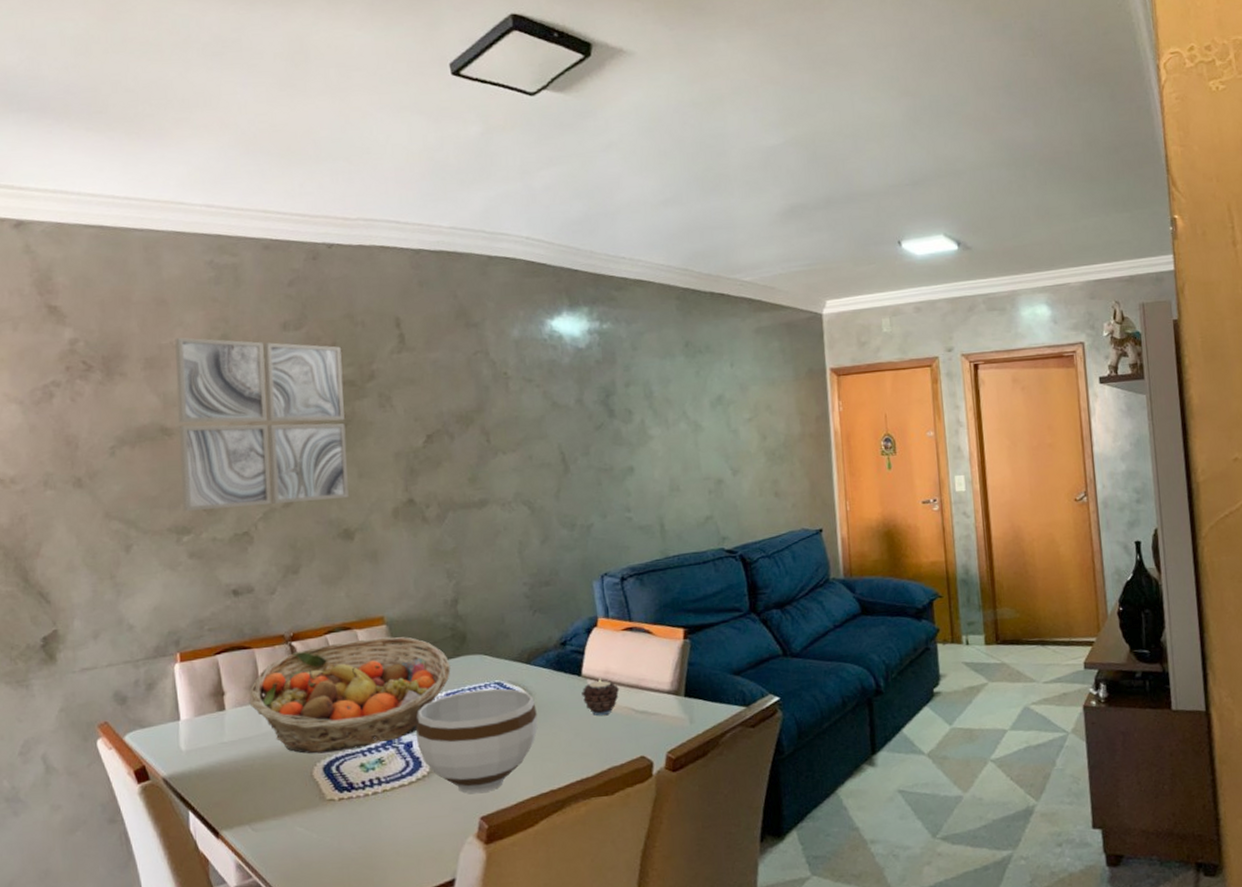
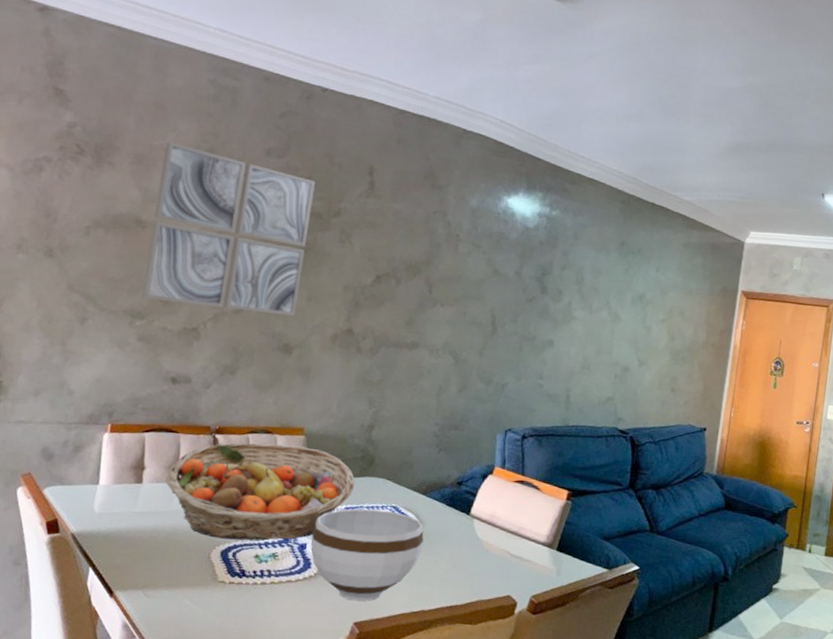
candle: present [581,678,620,716] -> none [466,519,501,554]

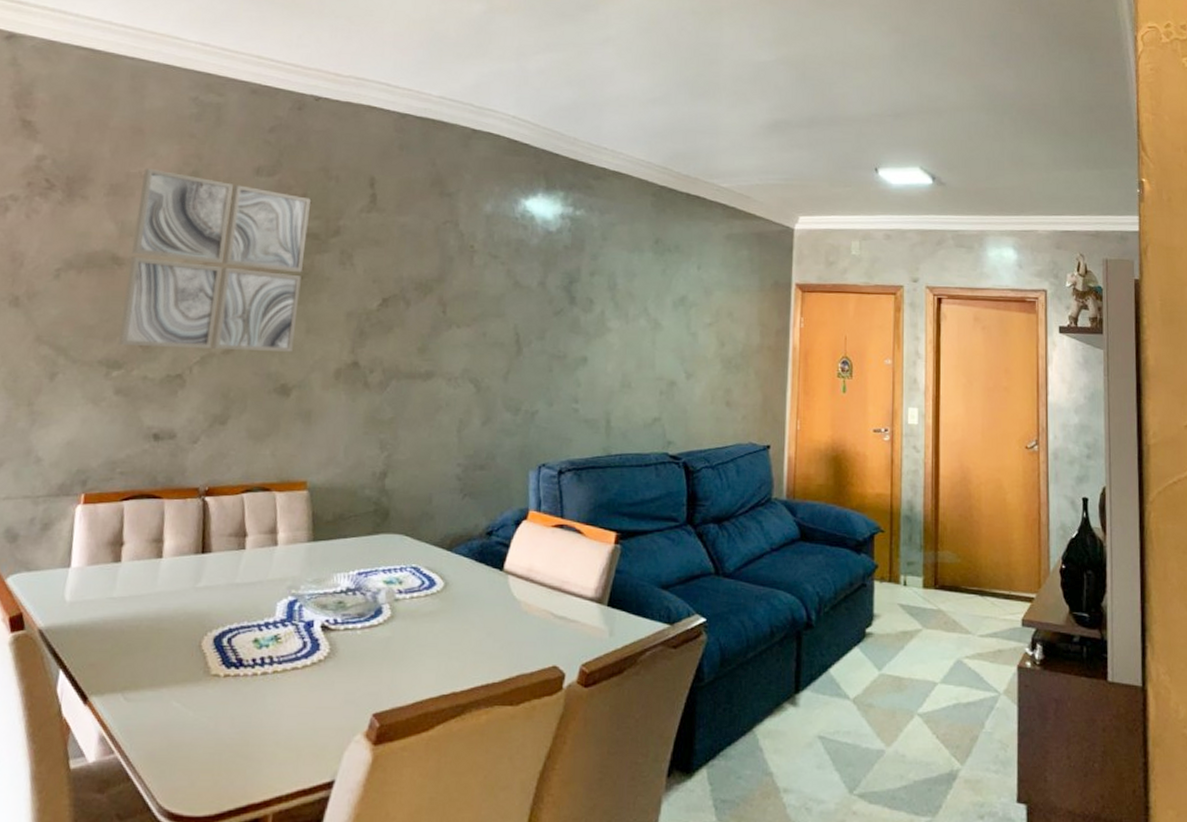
fruit basket: present [165,443,355,541] -> none [148,503,368,622]
bowl: present [311,508,424,602] -> none [319,572,451,687]

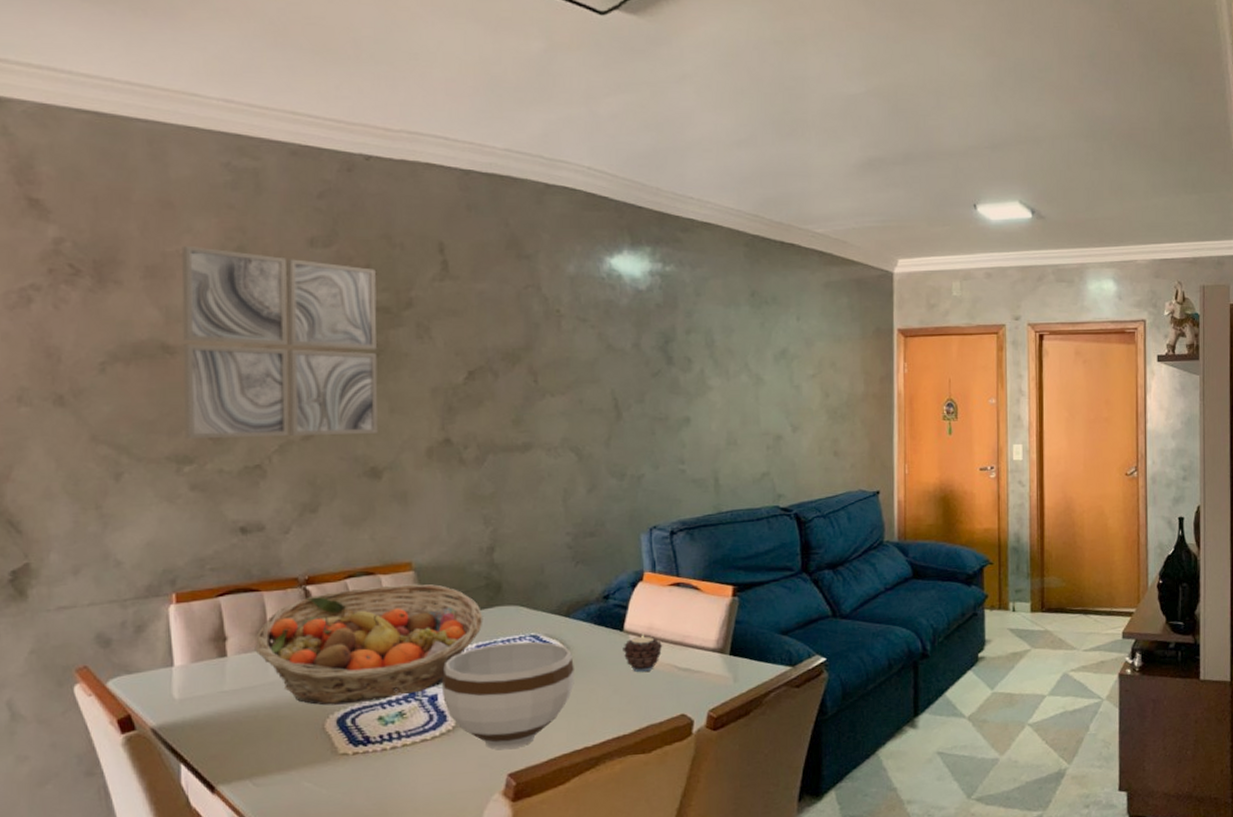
fruit basket: none [148,503,368,622] -> present [255,584,483,706]
bowl: none [319,572,451,687] -> present [441,641,574,750]
candle: none [500,575,541,617] -> present [623,633,663,673]

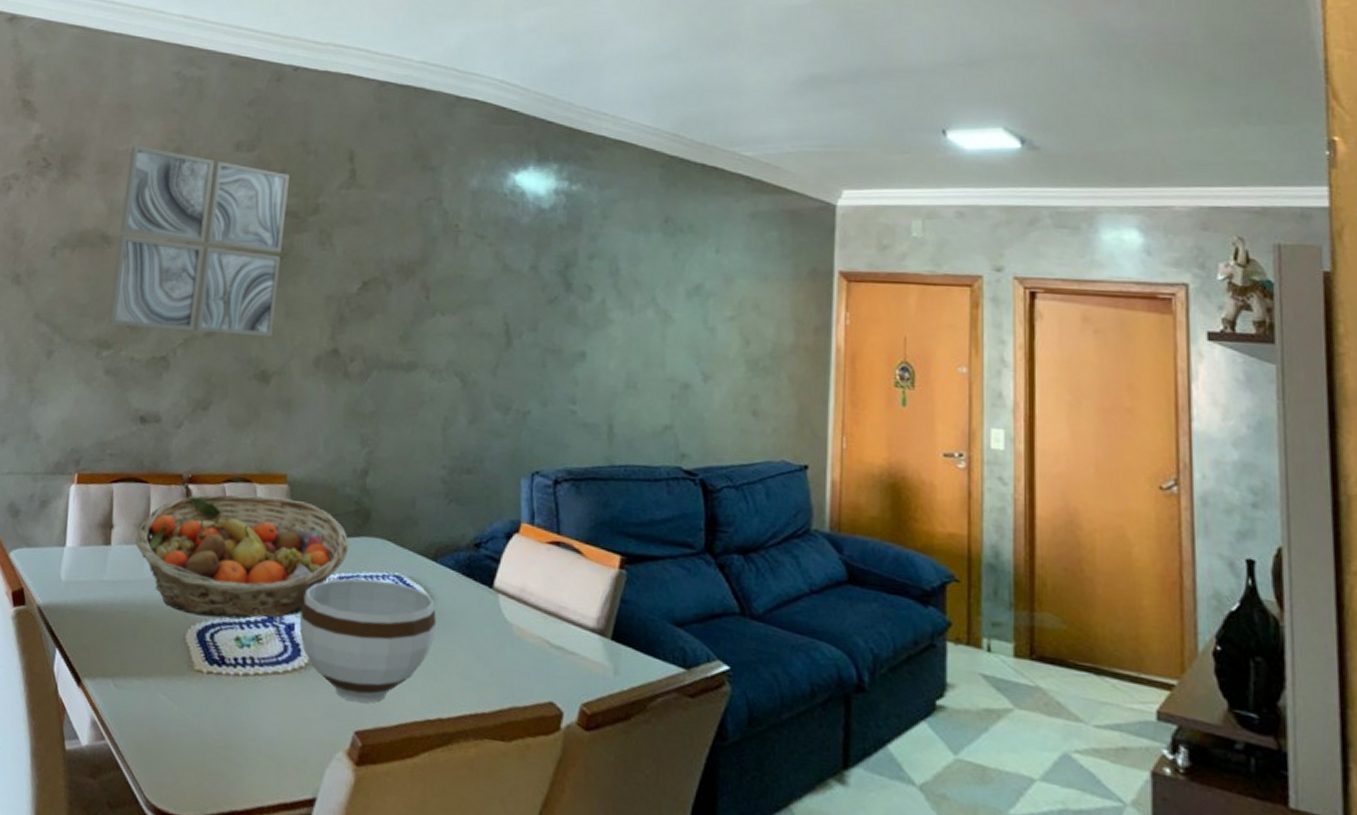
candle: present [623,633,663,673] -> none [490,595,535,642]

